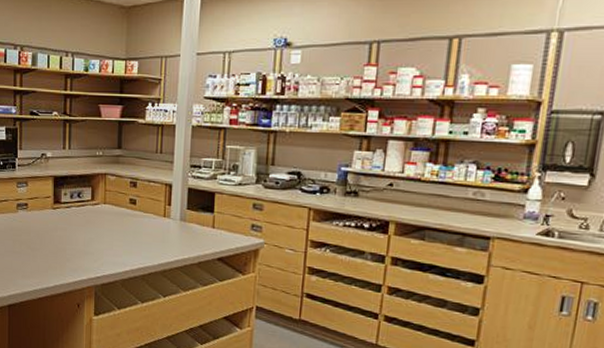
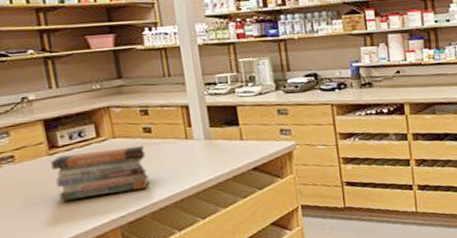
book stack: none [52,211,127,256] -> present [50,145,149,202]

